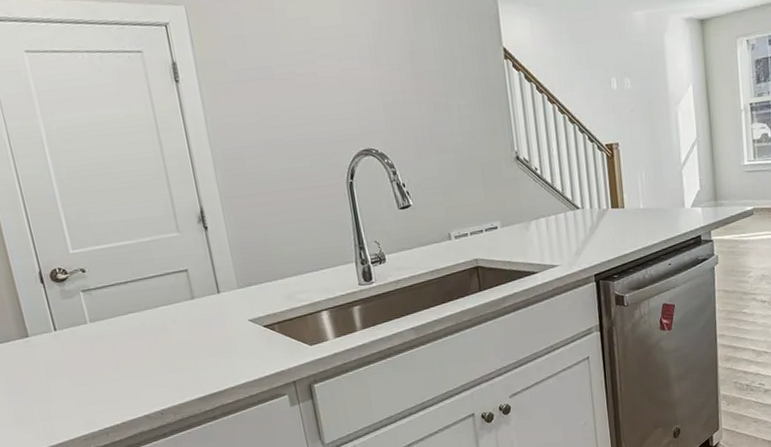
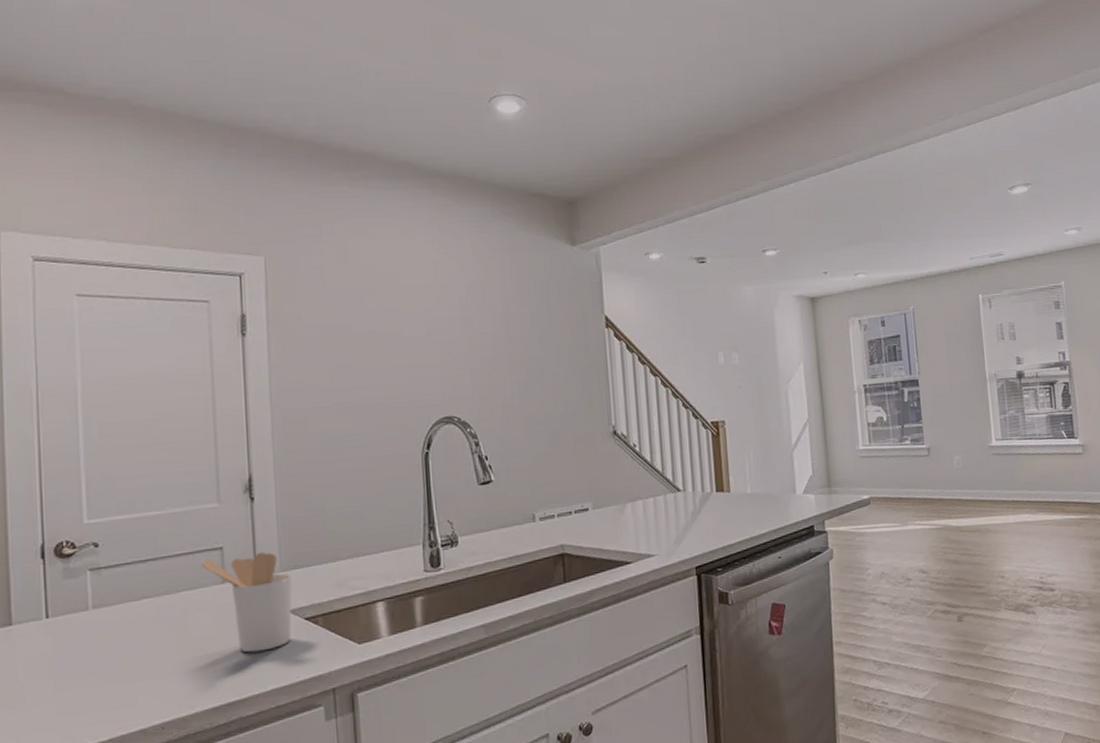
utensil holder: none [172,272,255,355] -> present [202,551,293,653]

